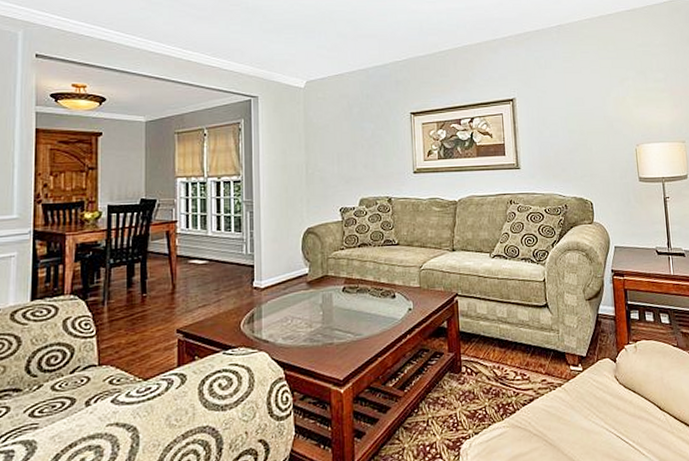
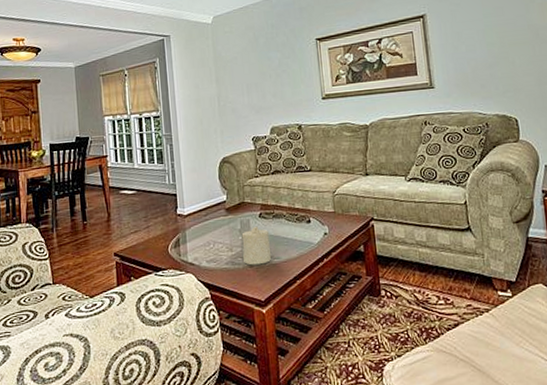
candle: none [323,300,352,342] -> present [241,226,271,265]

